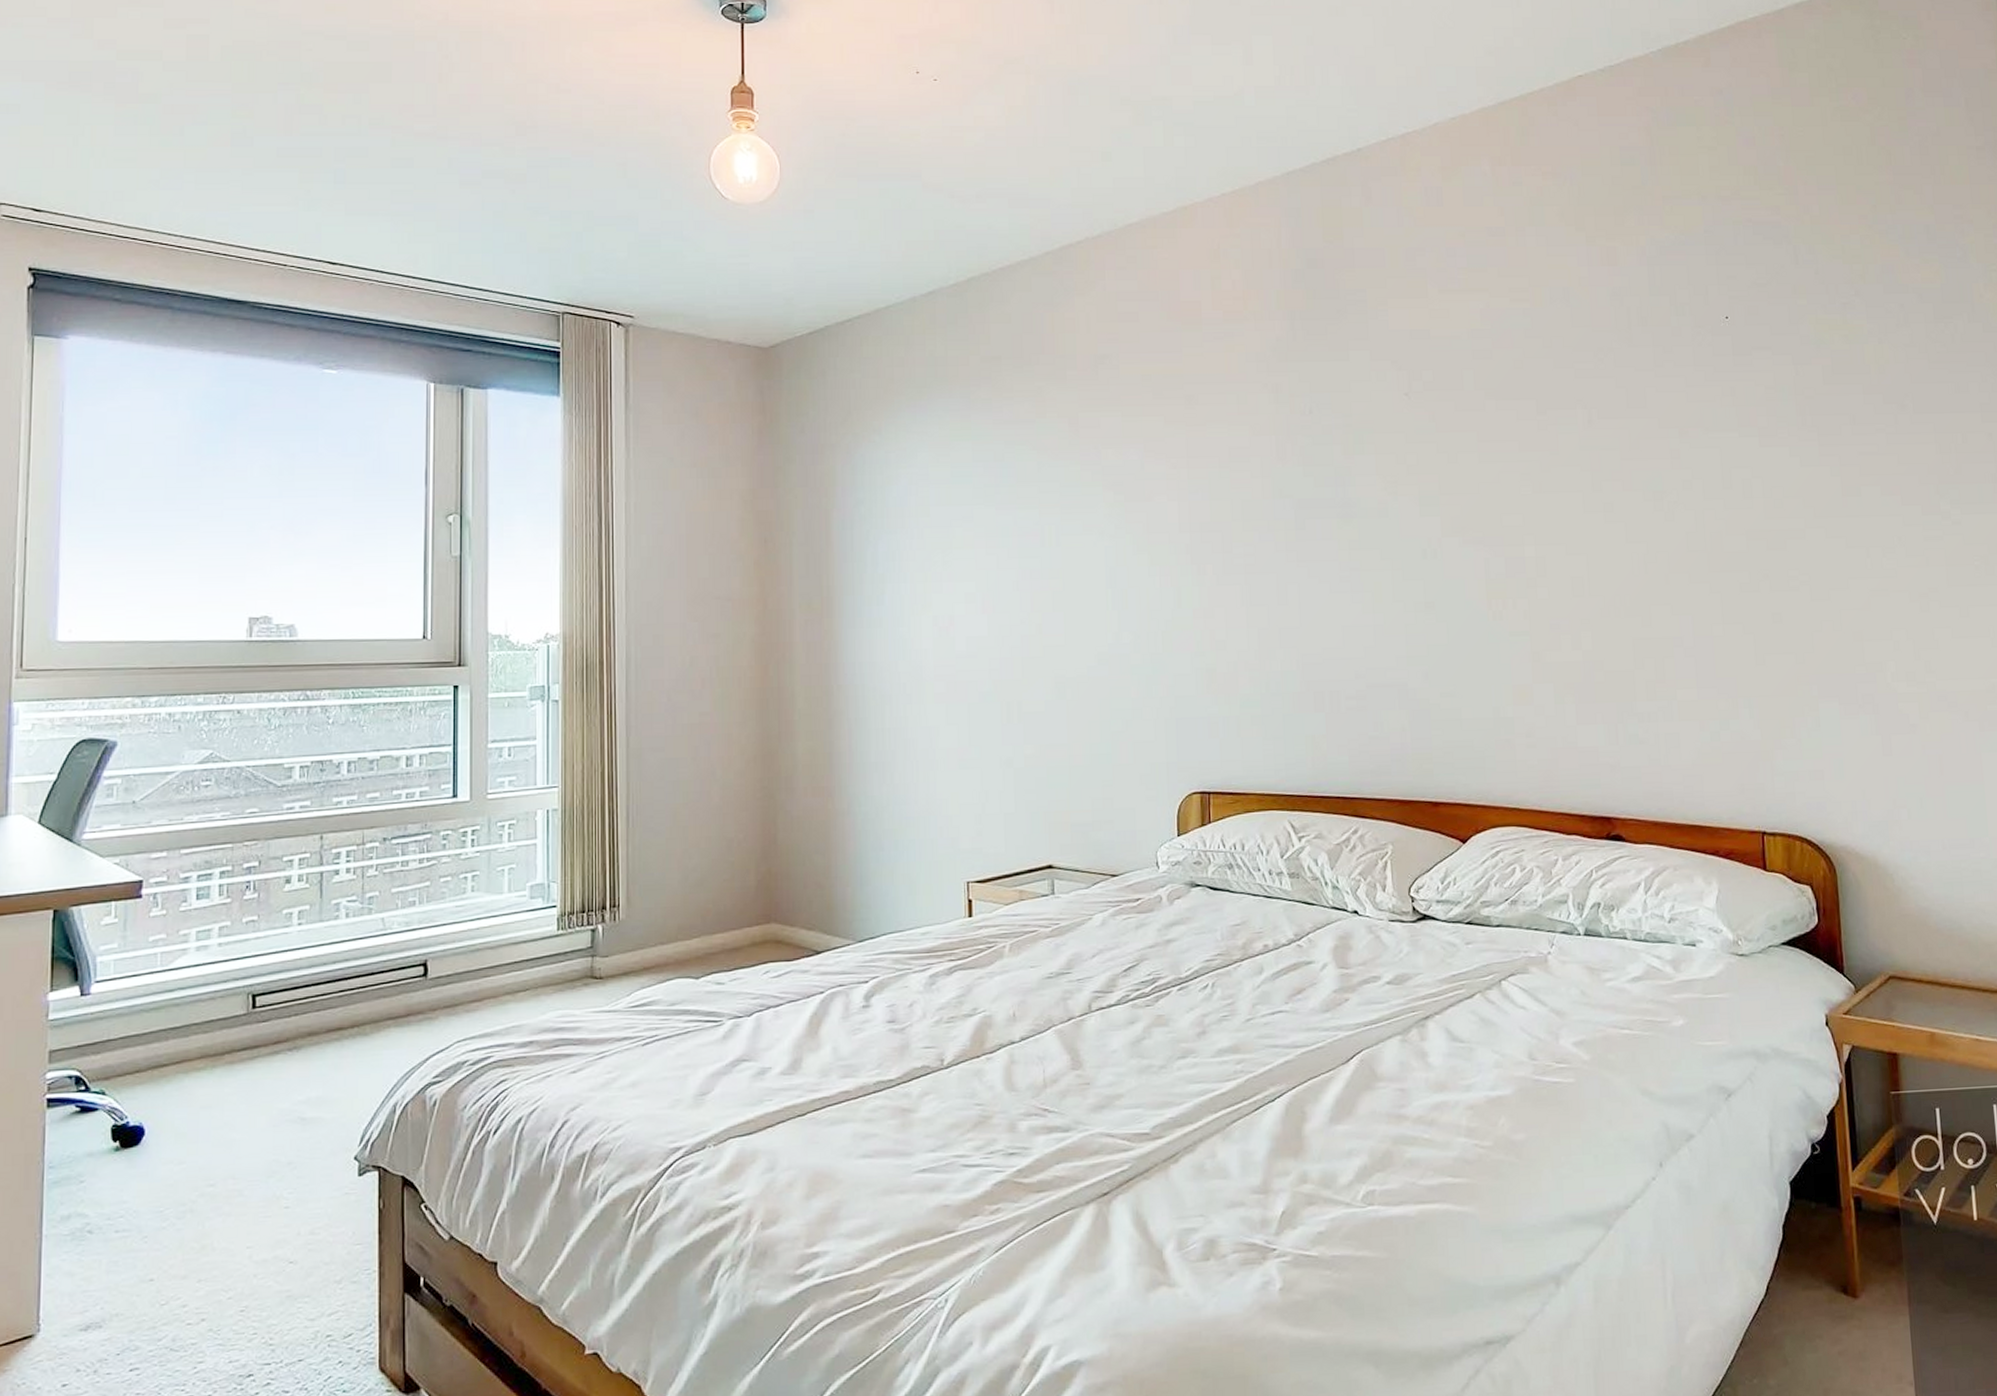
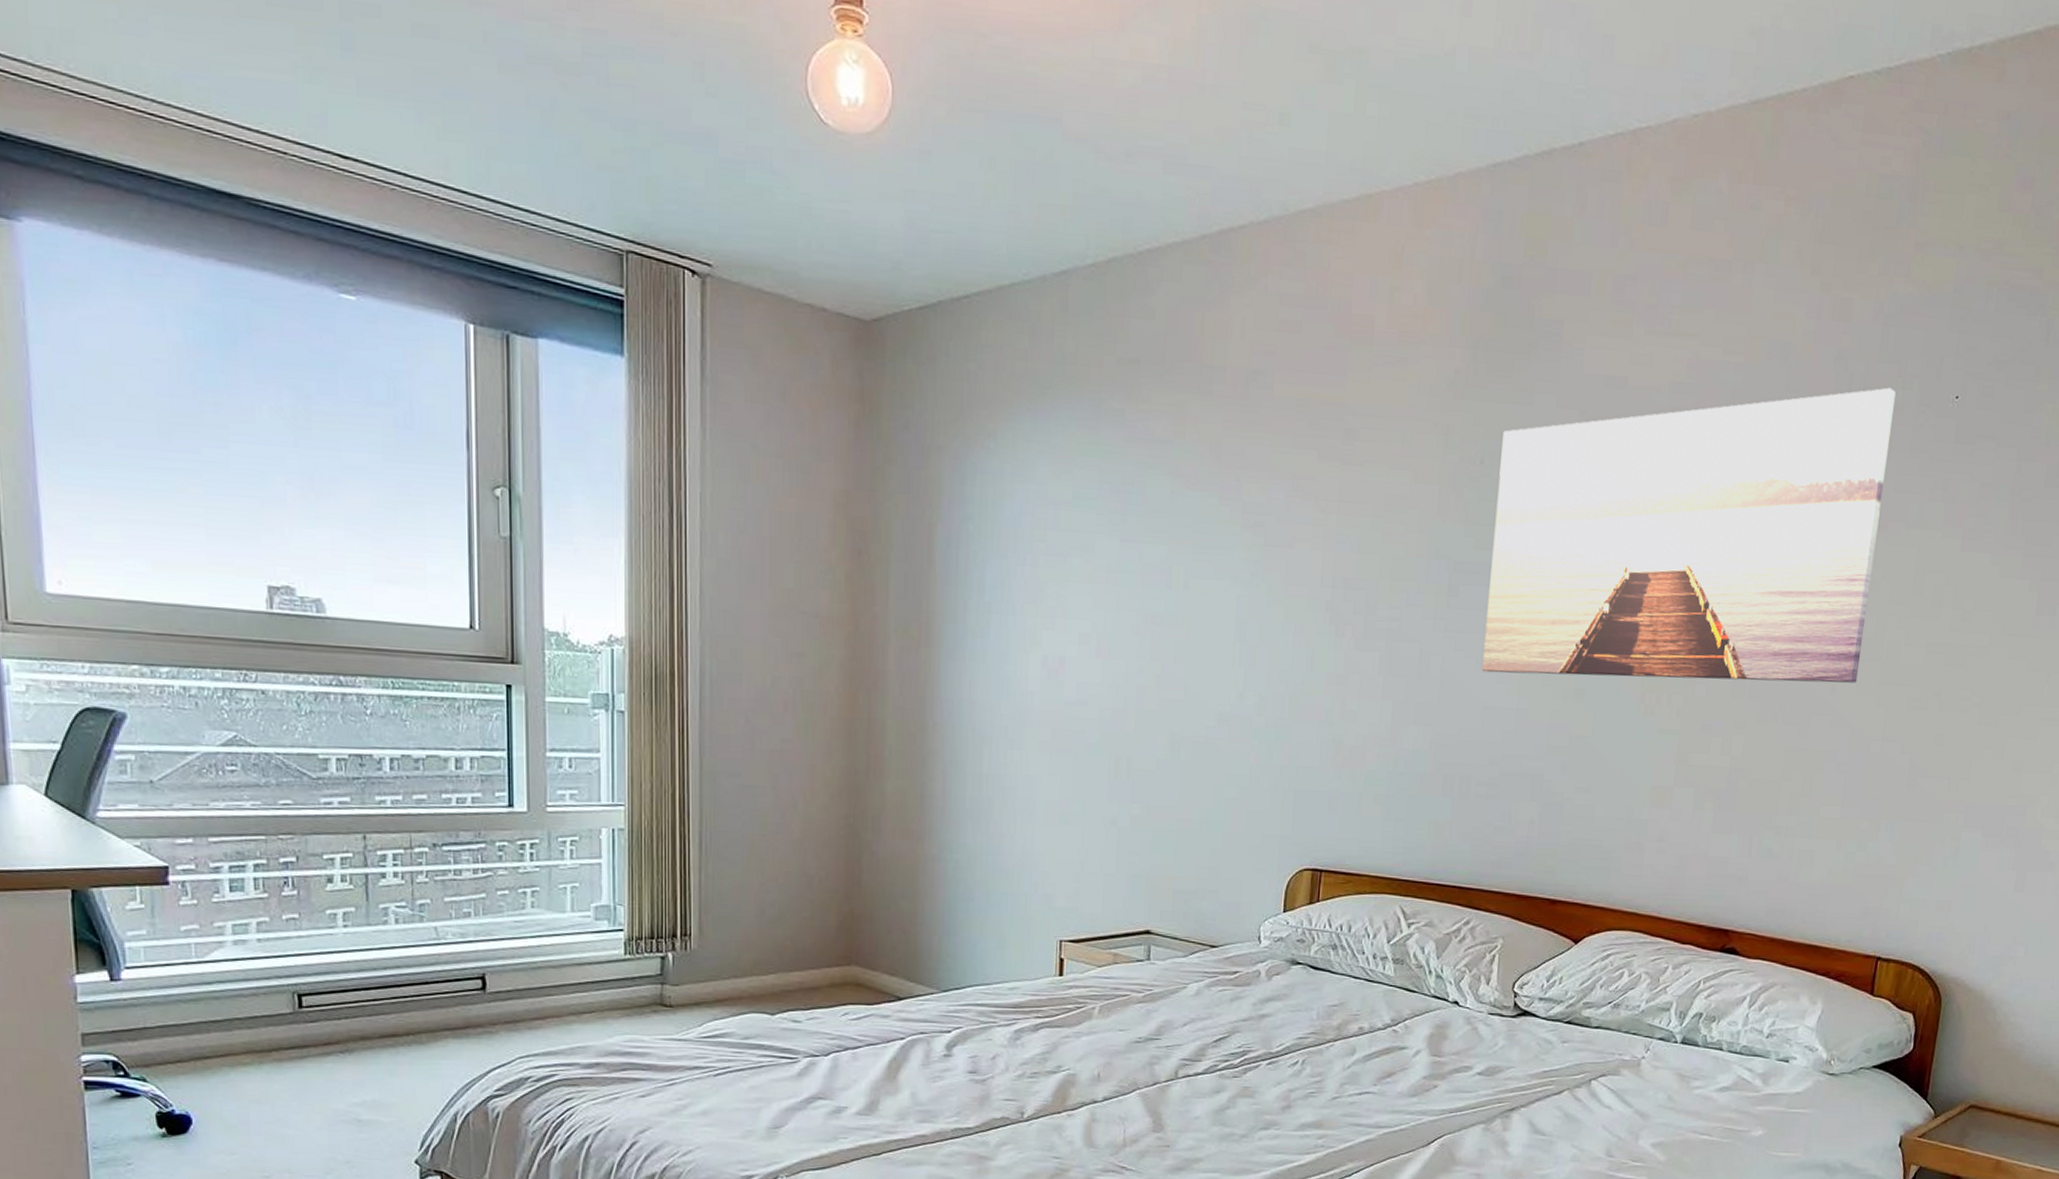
wall art: none [1326,315,1688,595] -> present [1482,387,1896,683]

